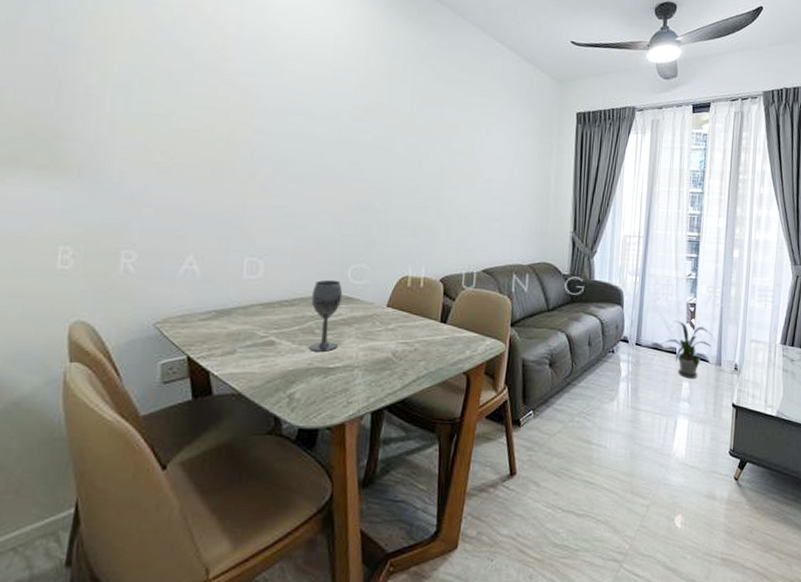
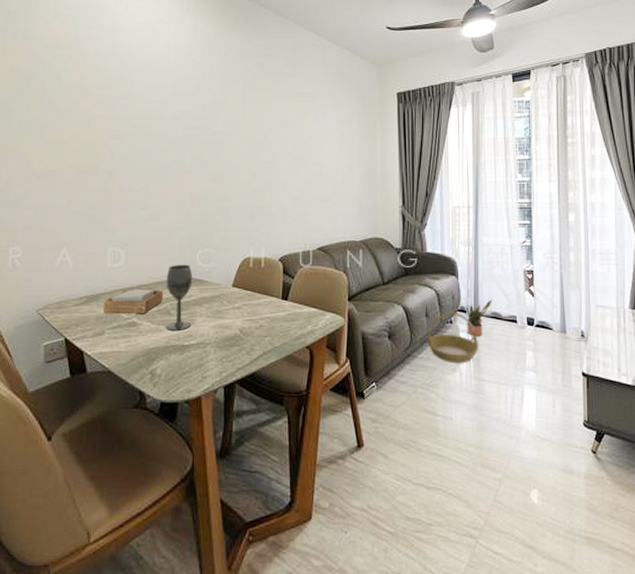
napkin holder: none [236,305,307,333] -> present [104,290,163,315]
basket: none [587,342,638,393] -> present [426,313,479,364]
potted plant: none [628,330,655,366] -> present [466,299,493,336]
house plant: present [661,320,713,379] -> none [500,288,554,348]

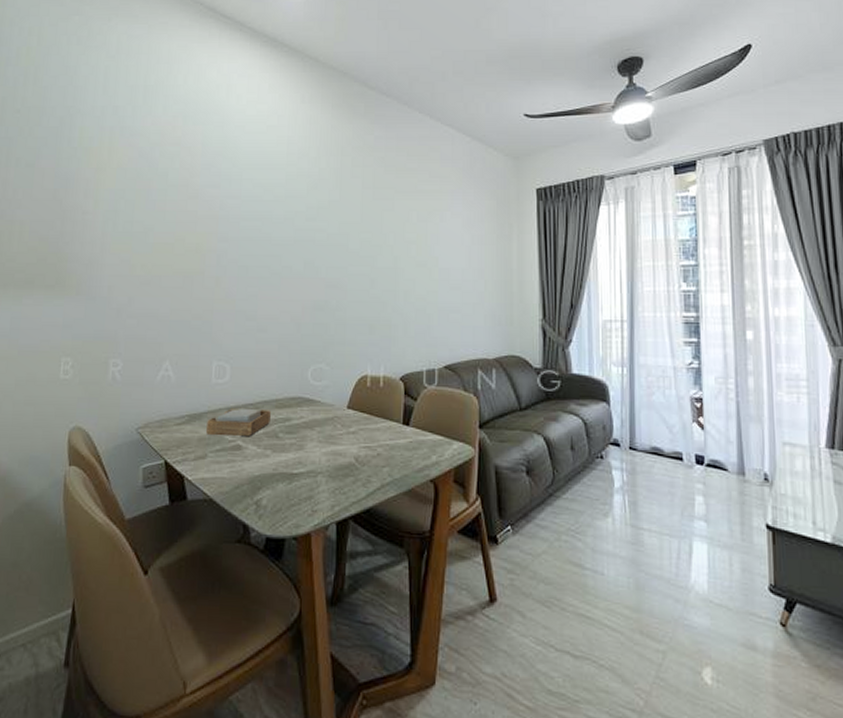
wine glass: present [166,264,193,330] -> none [273,381,304,457]
basket: present [426,313,479,364] -> none [571,446,637,507]
potted plant: present [466,299,493,336] -> none [620,431,652,475]

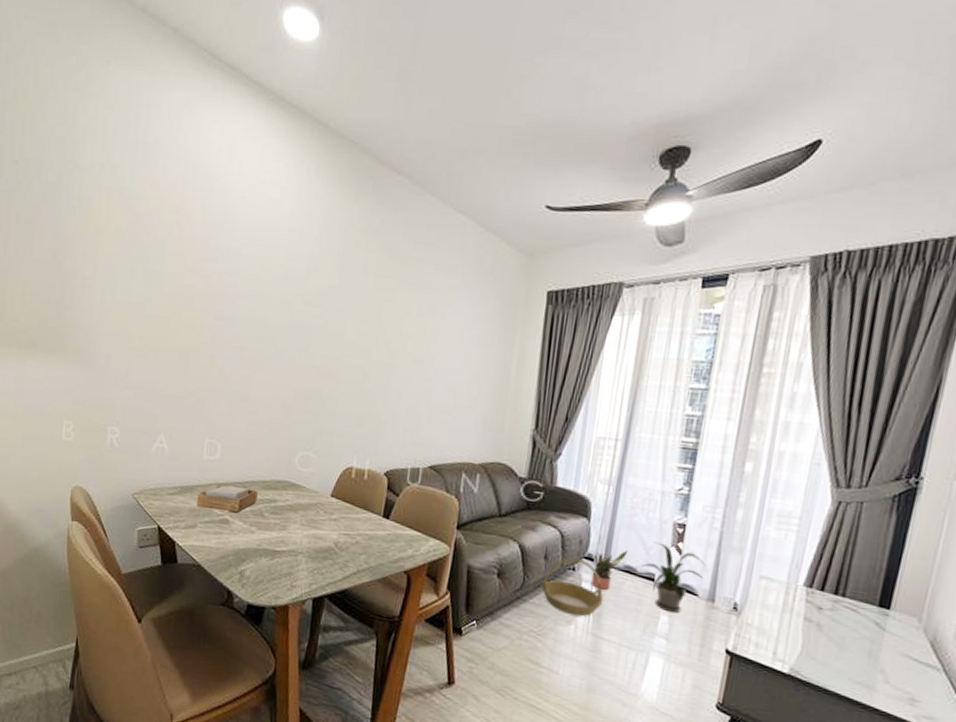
basket: none [571,446,637,507] -> present [541,558,603,616]
potted plant: none [620,431,652,475] -> present [592,550,629,590]
house plant: none [662,419,730,492] -> present [635,541,706,613]

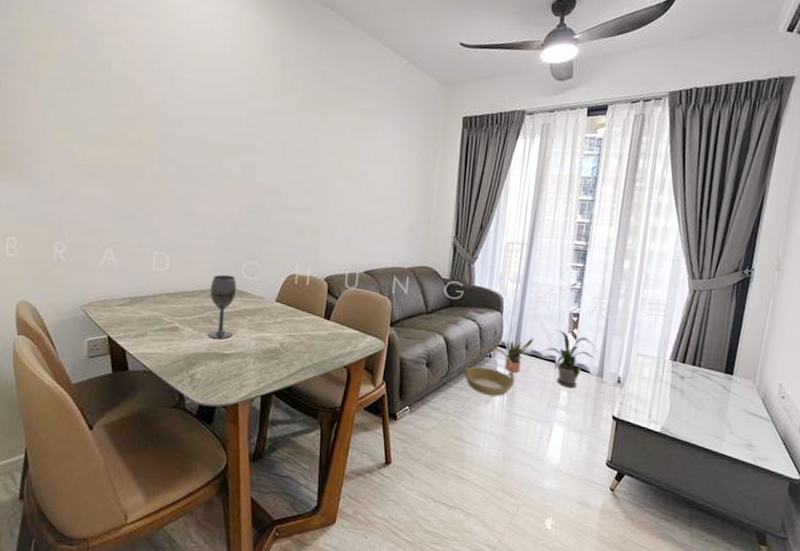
napkin holder: present [197,485,258,513] -> none [147,294,206,321]
wine glass: none [258,465,290,535] -> present [207,274,237,340]

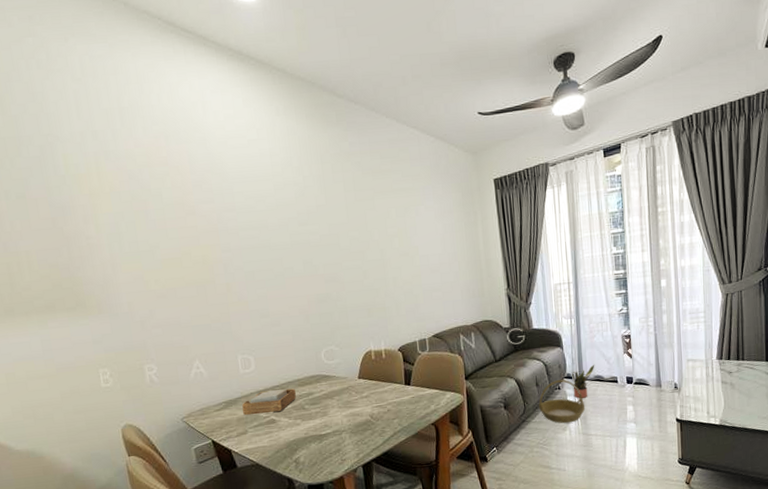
napkin holder: none [147,294,206,321] -> present [242,388,296,416]
wine glass: present [207,274,237,340] -> none [296,363,326,423]
house plant: present [540,329,596,389] -> none [602,353,650,403]

